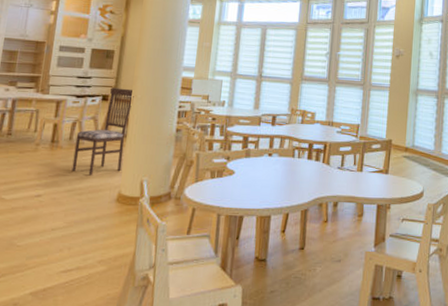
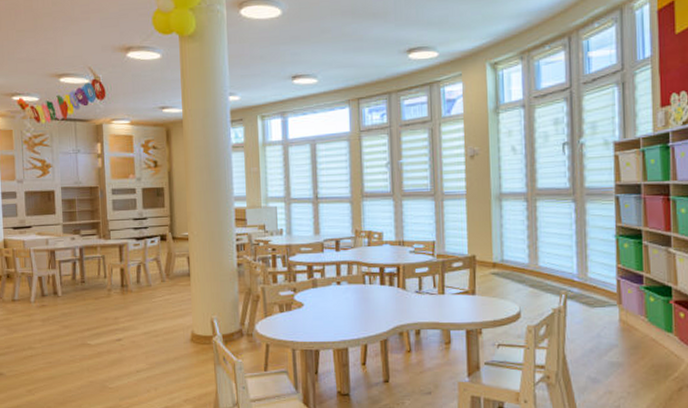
dining chair: present [71,87,134,176] -> none [143,226,191,317]

